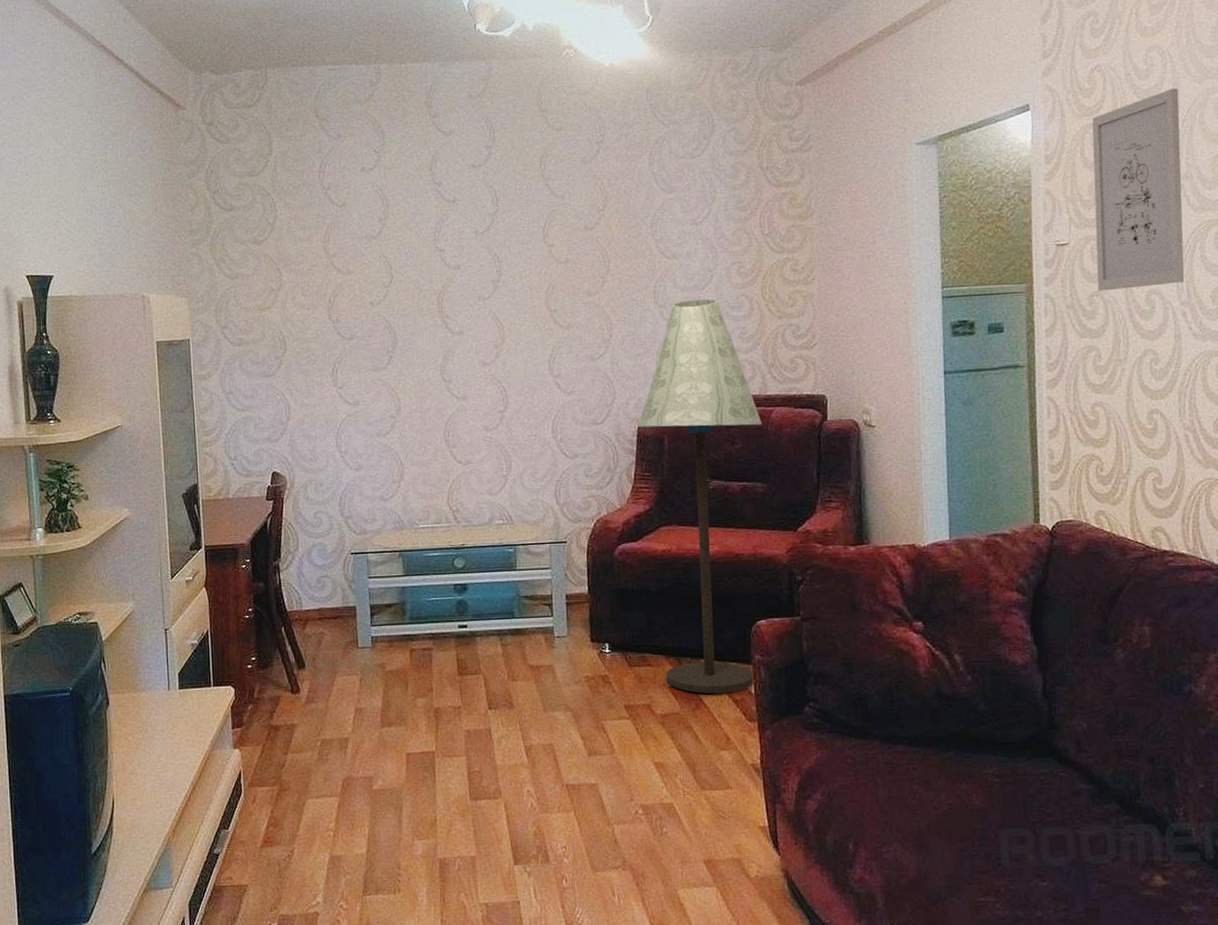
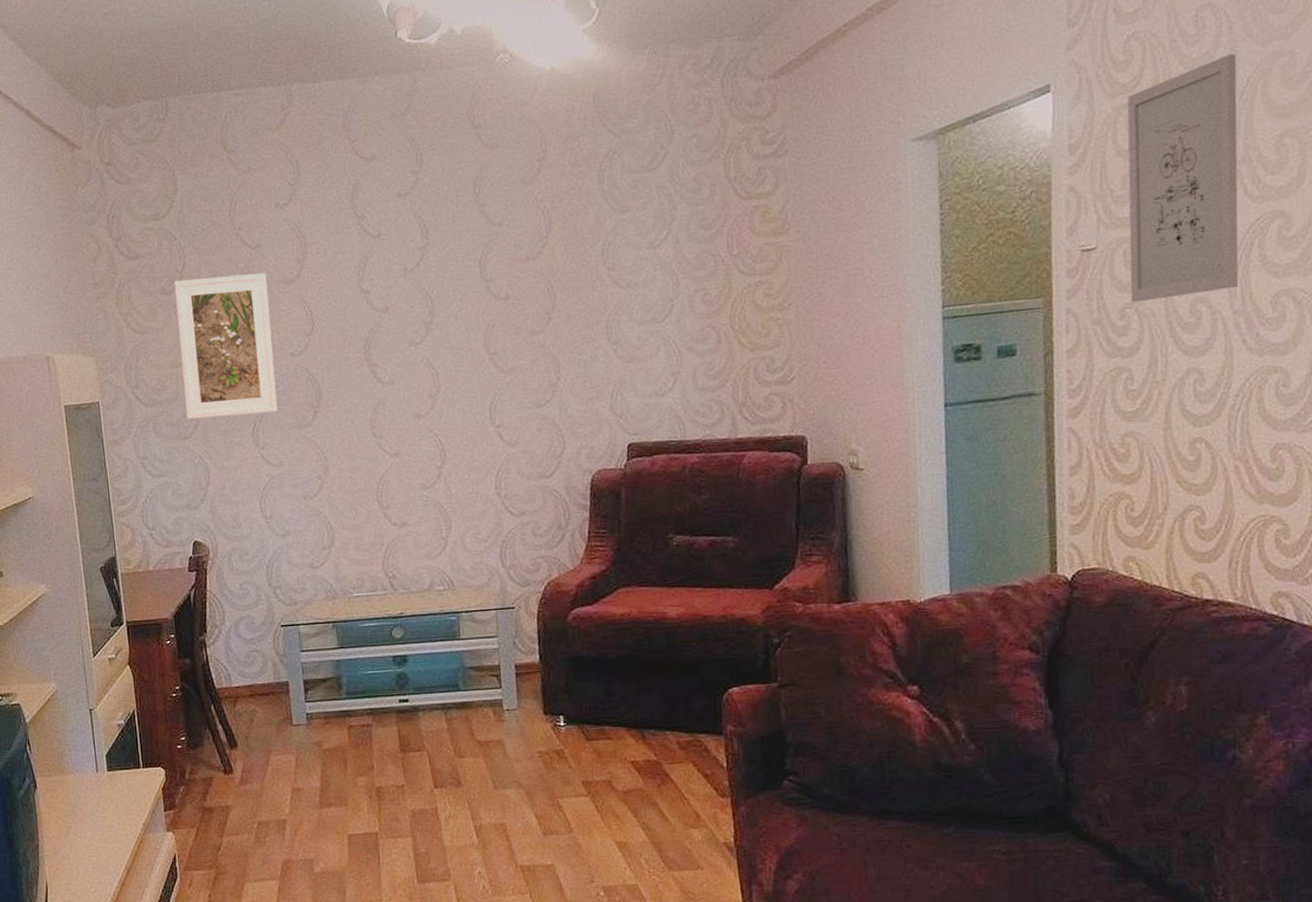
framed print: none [265,228,356,359] -> present [174,272,278,420]
floor lamp: present [638,298,762,694] -> none [591,332,733,768]

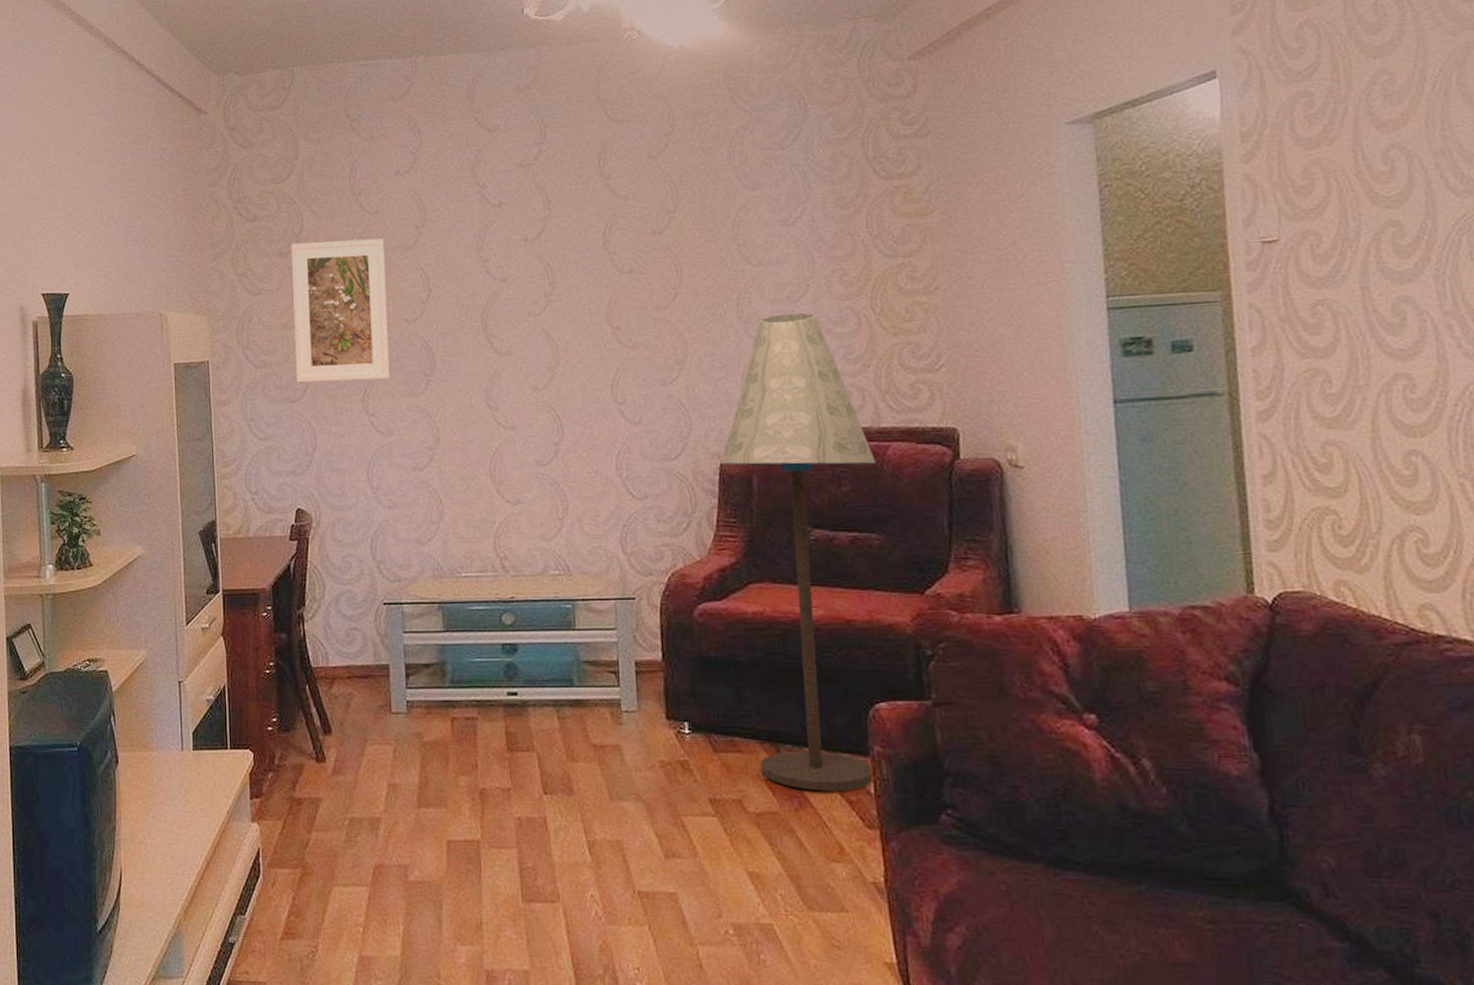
floor lamp: none [591,332,733,768] -> present [720,312,876,791]
wall art: present [1127,54,1239,303] -> none [1303,43,1448,300]

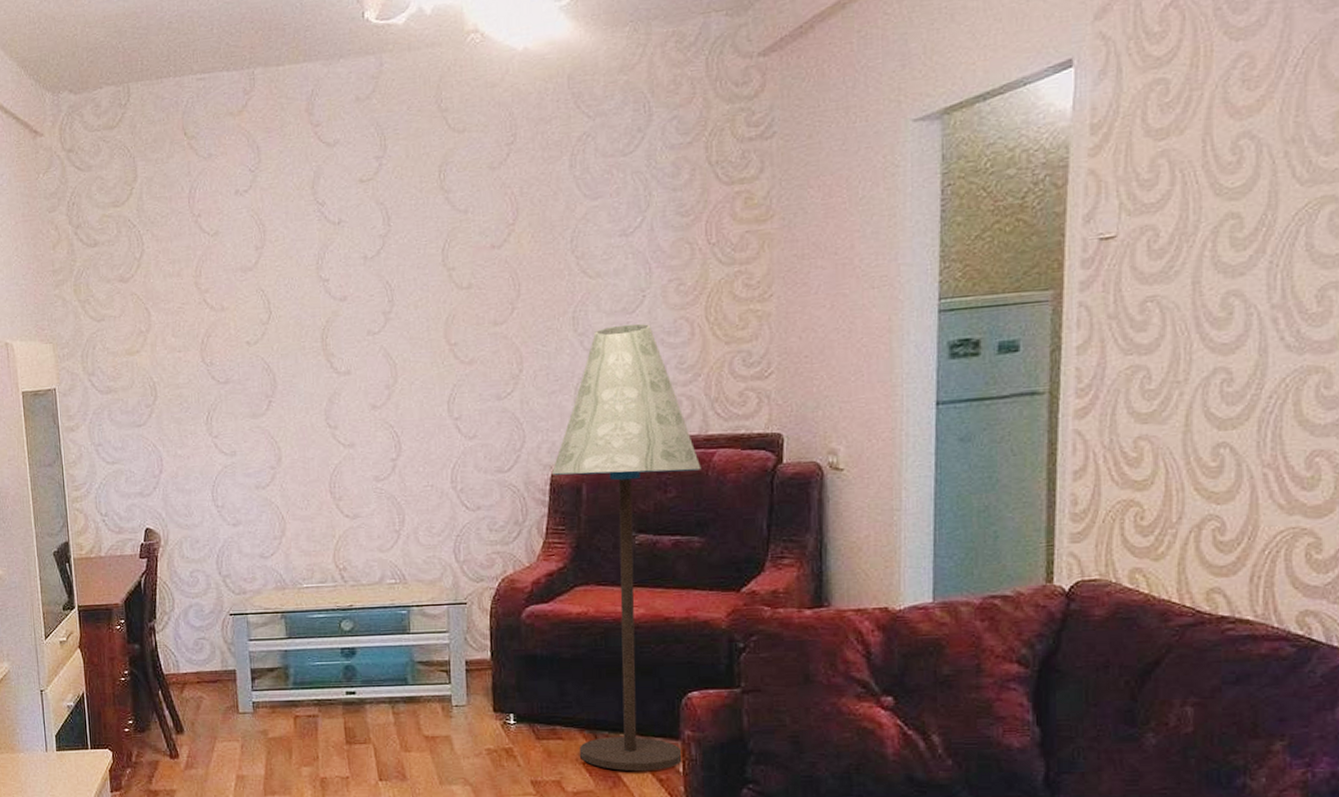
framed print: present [290,238,390,383] -> none [131,260,232,408]

